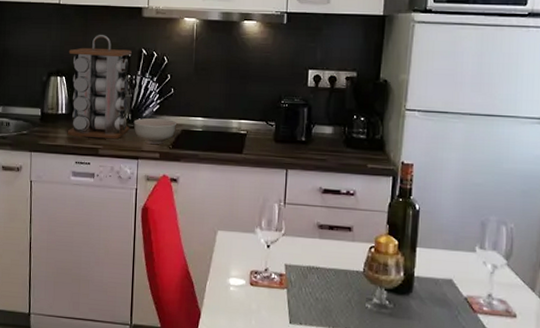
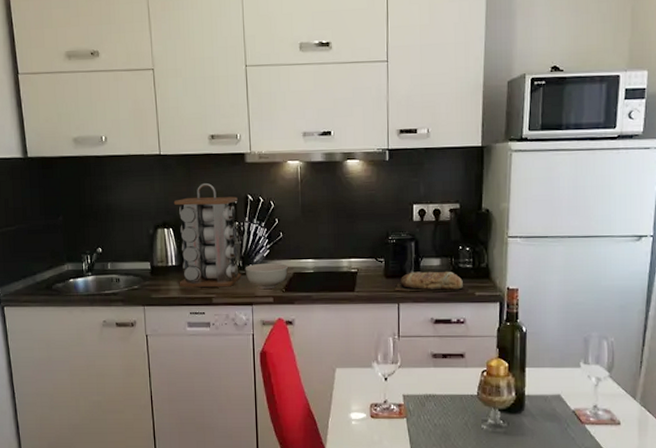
bread loaf: none [284,138,361,164] -> present [395,271,469,293]

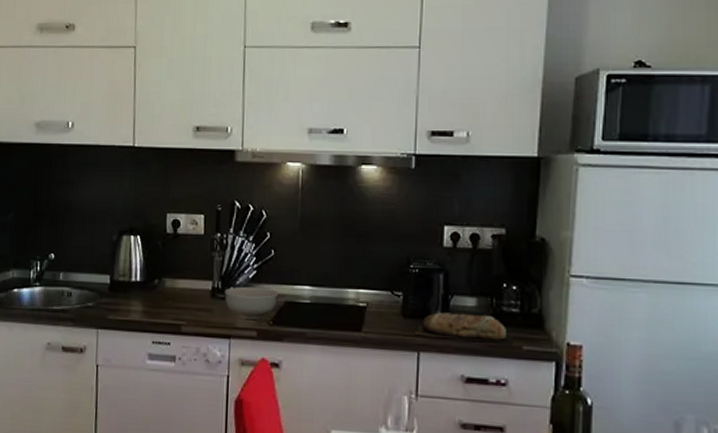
spice rack: present [173,183,241,288] -> none [142,184,222,314]

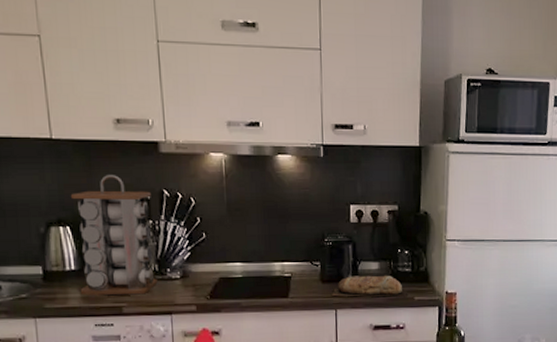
spice rack: none [142,184,222,314] -> present [70,175,158,296]
bowl: present [224,286,278,320] -> none [161,266,213,296]

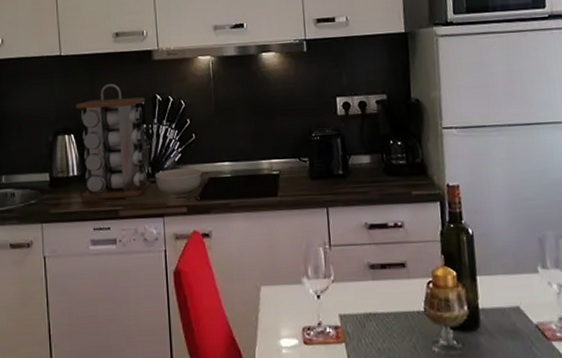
bowl: none [161,266,213,296] -> present [154,167,202,198]
bread loaf: present [332,275,408,298] -> none [322,168,405,194]

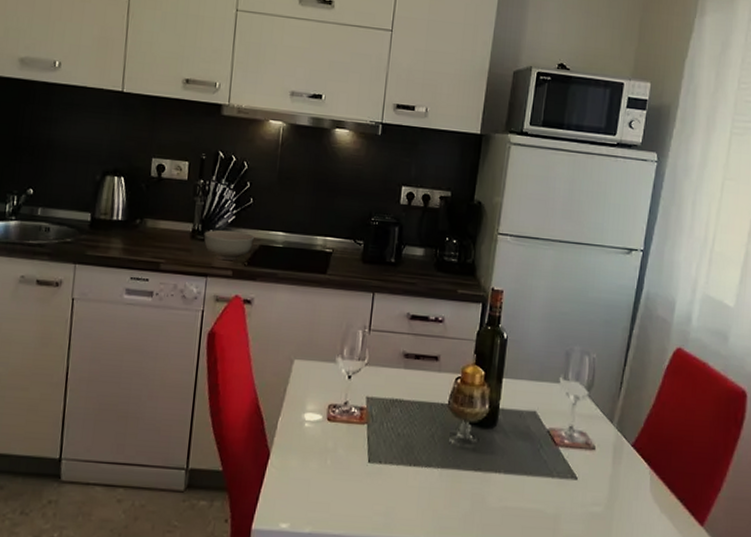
spice rack: present [75,84,151,200] -> none [122,131,207,253]

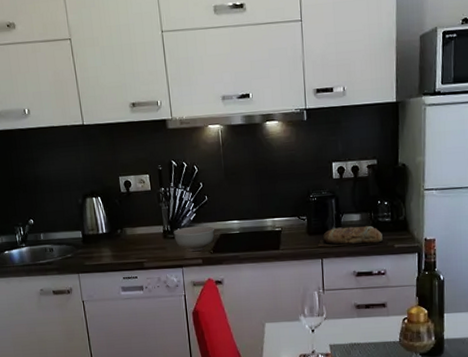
bread loaf: none [371,259,451,290] -> present [318,225,389,247]

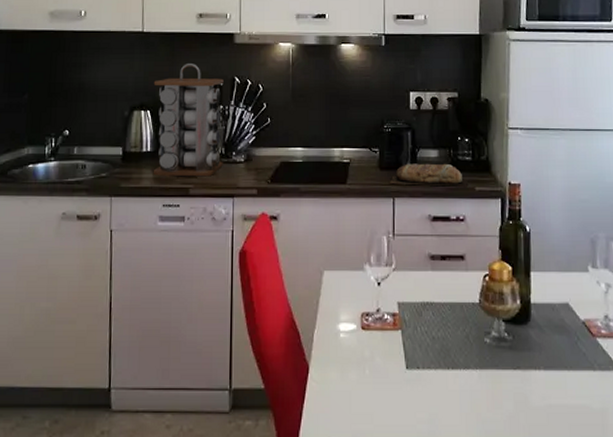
spice rack: none [99,151,170,254] -> present [153,64,224,177]
bowl: present [173,225,215,251] -> none [227,150,274,179]

